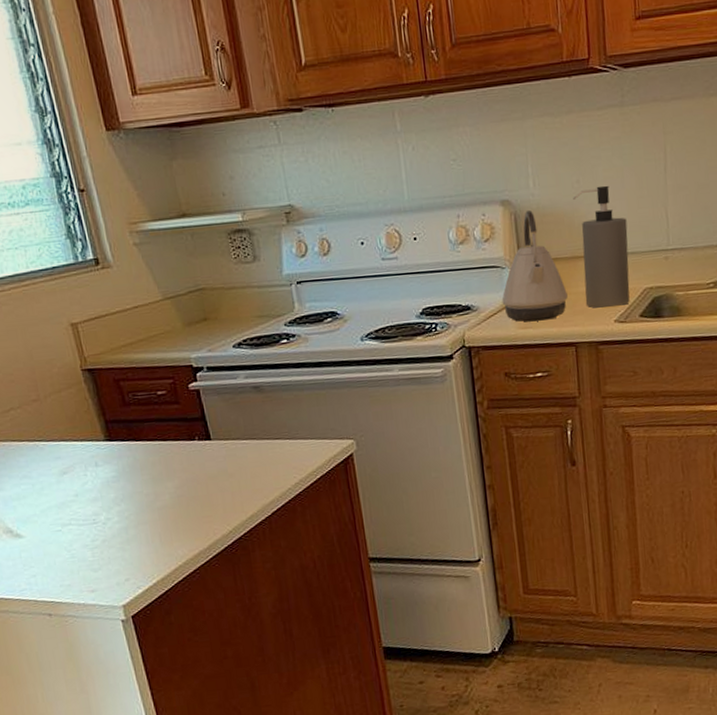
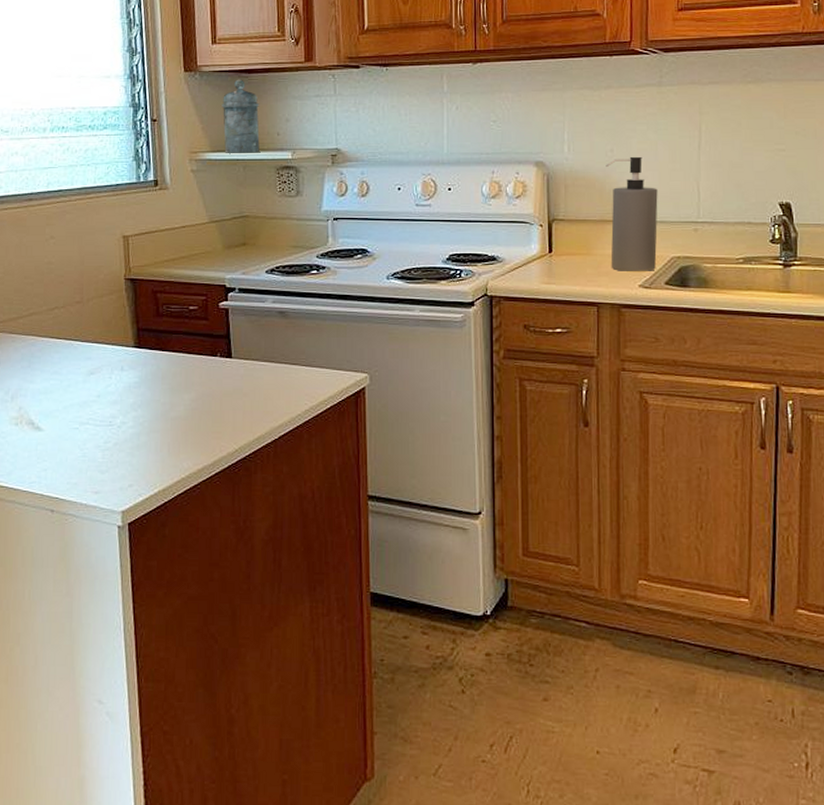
canister: none [155,134,206,221] -> present [221,79,260,153]
kettle: present [501,211,568,322] -> none [527,173,593,278]

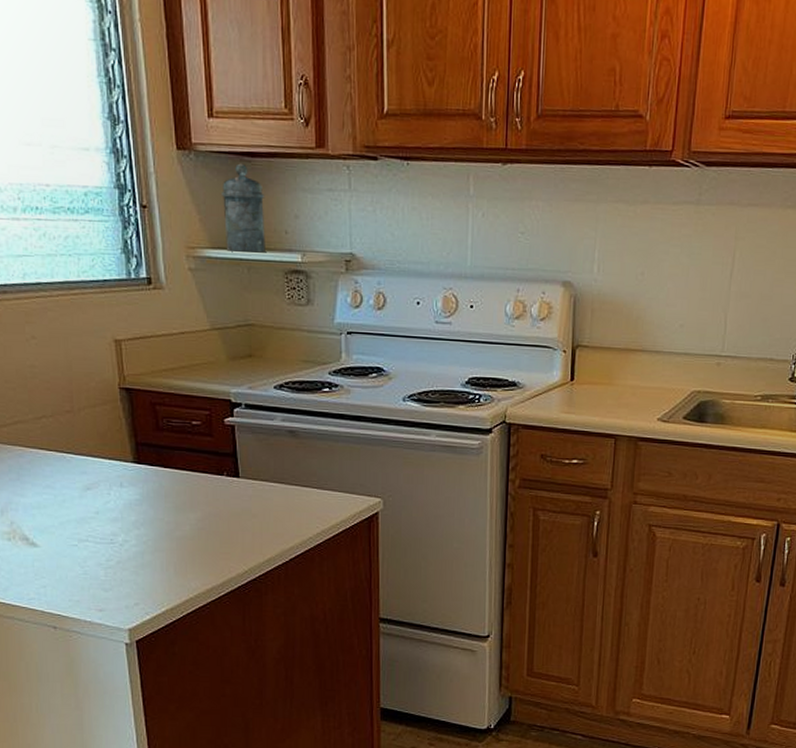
soap dispenser: present [606,156,658,271] -> none [631,281,685,405]

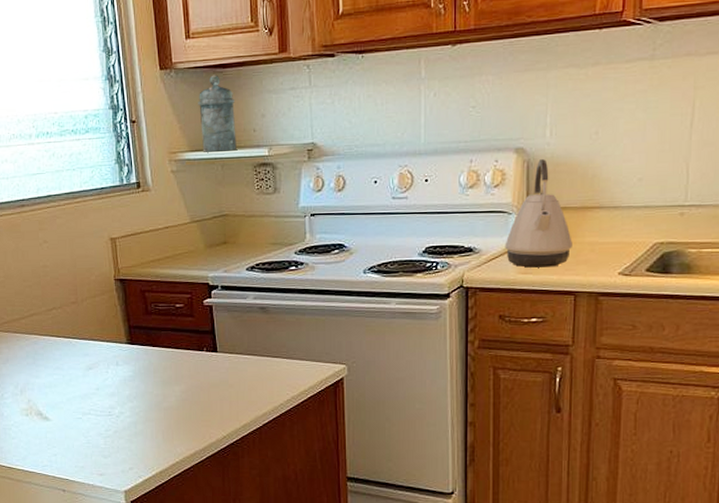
kettle: none [549,296,615,408] -> present [505,159,572,268]

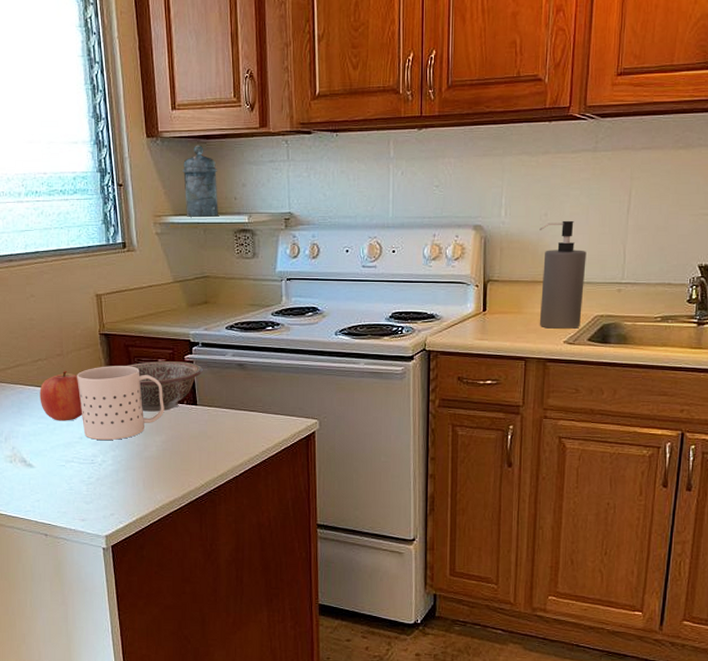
fruit: none [54,318,99,372] -> present [39,370,83,421]
mug: none [92,312,183,391] -> present [77,366,164,440]
decorative bowl: none [142,306,223,360] -> present [126,361,203,412]
kettle: present [505,159,572,268] -> none [463,237,524,334]
soap dispenser: none [589,138,644,259] -> present [539,220,587,329]

